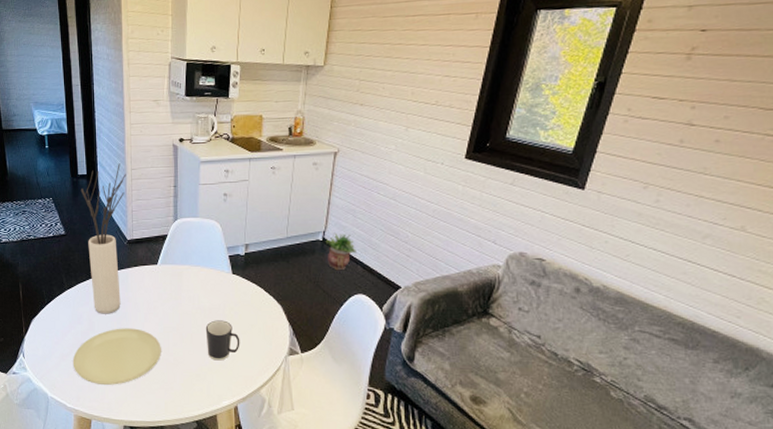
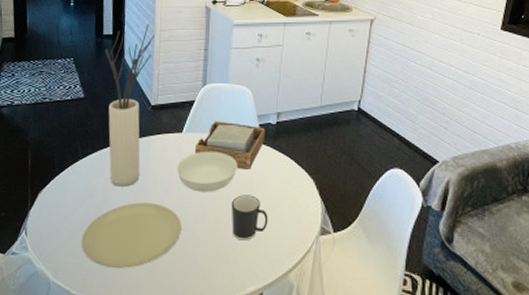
bowl: none [154,281,211,318] -> present [177,151,238,192]
napkin holder: none [169,253,235,297] -> present [194,121,265,170]
potted plant: present [326,232,356,271] -> none [362,102,393,143]

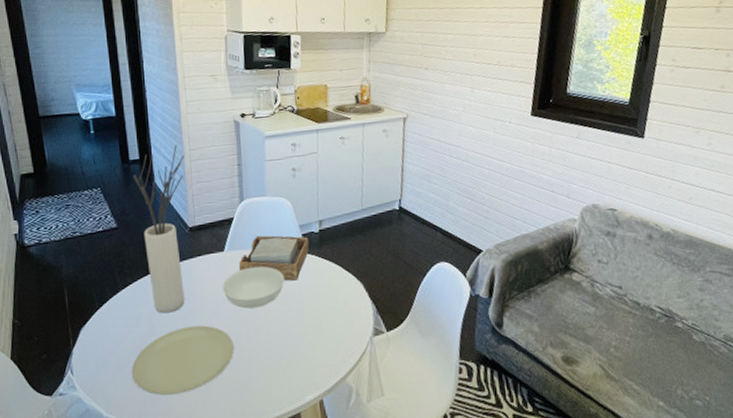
mug: present [231,195,268,241] -> none [281,305,321,351]

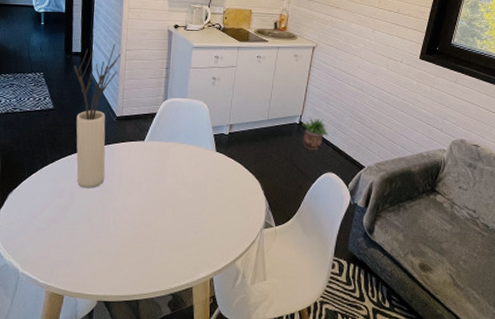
plate: present [131,325,234,395] -> none [49,202,142,259]
bowl: present [222,266,285,309] -> none [139,157,194,193]
napkin holder: present [238,235,309,281] -> none [155,131,219,173]
potted plant: none [403,200,435,240] -> present [302,117,328,151]

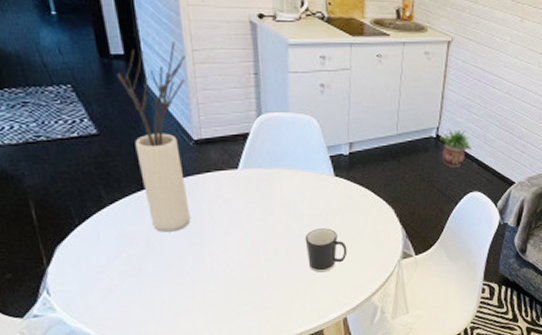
mug: none [187,195,220,234] -> present [304,228,348,273]

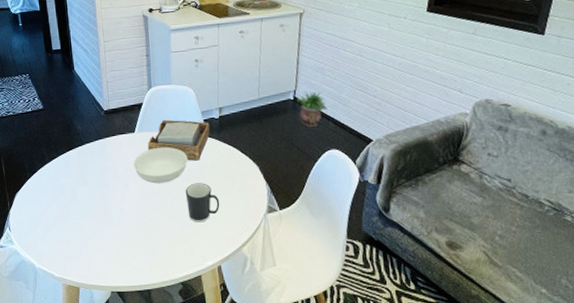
vase: present [116,41,191,232] -> none [55,36,101,184]
bowl: none [236,186,310,230] -> present [133,146,188,184]
napkin holder: none [255,154,338,203] -> present [147,119,210,161]

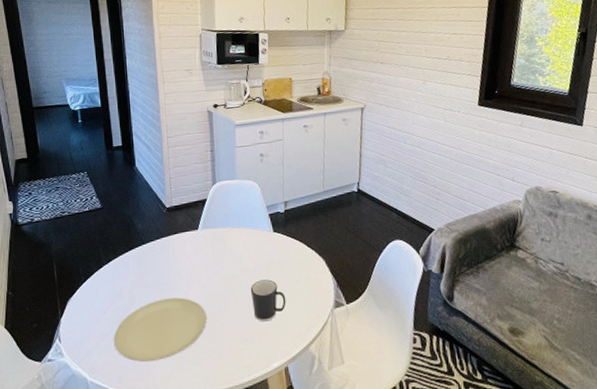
plate: none [57,196,144,253] -> present [113,297,207,362]
bowl: present [133,146,188,184] -> none [196,243,254,283]
napkin holder: present [147,119,210,161] -> none [211,215,276,257]
potted plant: present [297,91,327,128] -> none [361,183,390,220]

